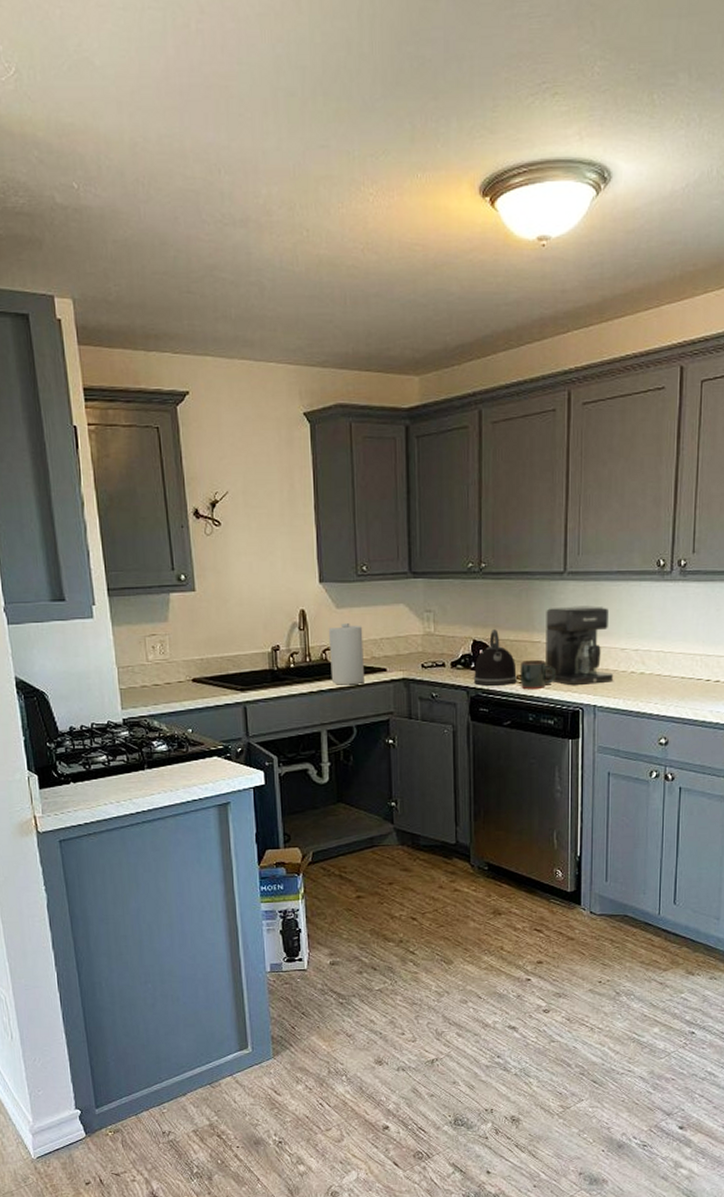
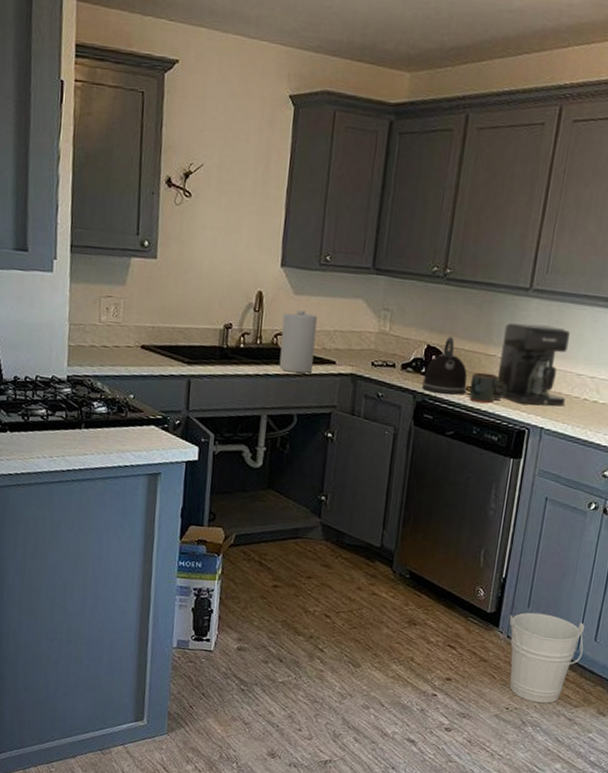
bucket: none [589,885,664,972] -> present [509,612,584,704]

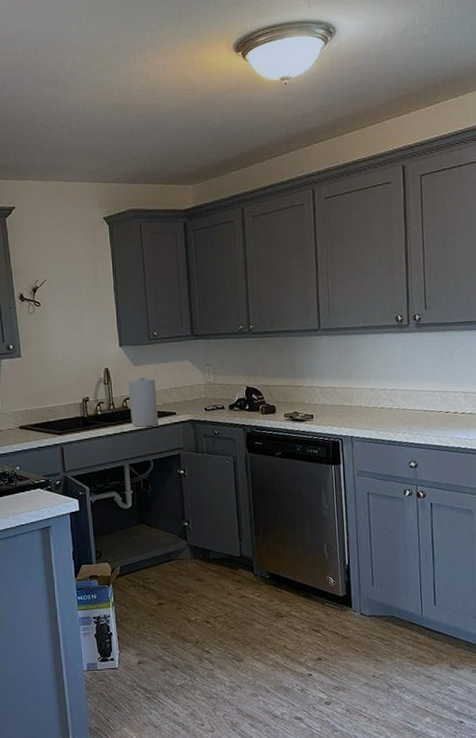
kettle: present [421,337,468,395] -> none [248,377,286,424]
mug: present [469,372,507,404] -> none [286,400,317,426]
coffee maker: present [494,323,570,406] -> none [305,355,367,421]
bucket: present [509,612,584,704] -> none [359,589,427,667]

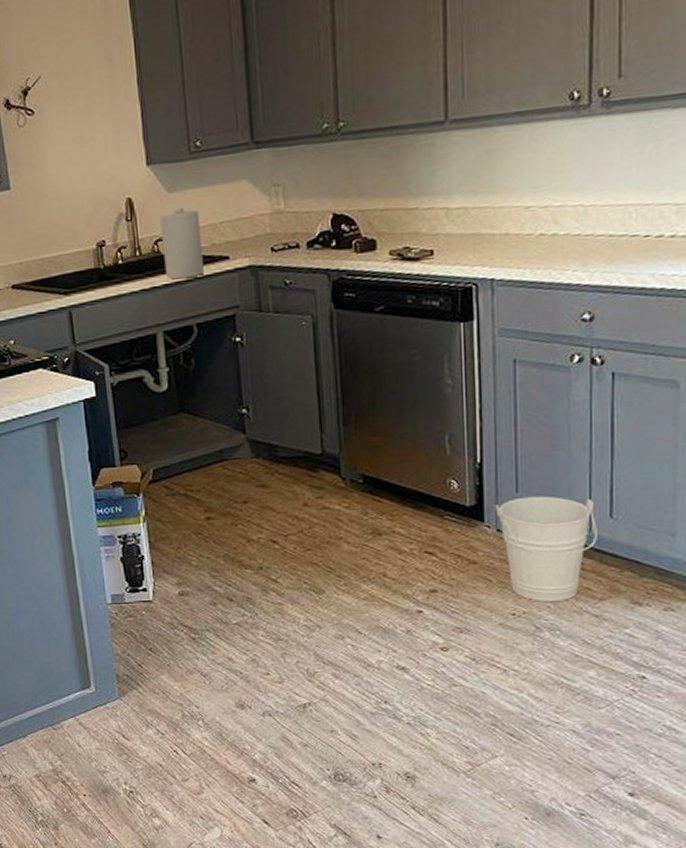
bucket: none [359,589,427,667] -> present [495,496,597,603]

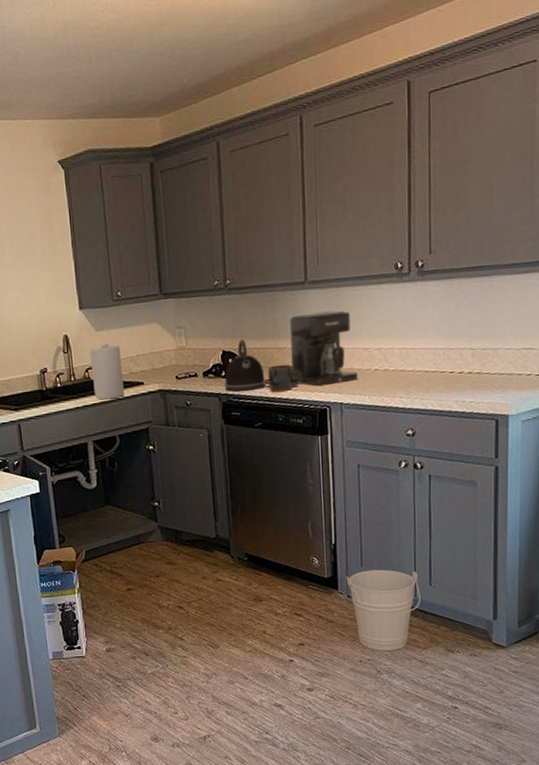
kettle: none [334,198,391,267] -> present [224,339,267,392]
mug: none [393,229,439,267] -> present [267,364,302,393]
coffee maker: none [423,157,517,258] -> present [290,310,359,387]

